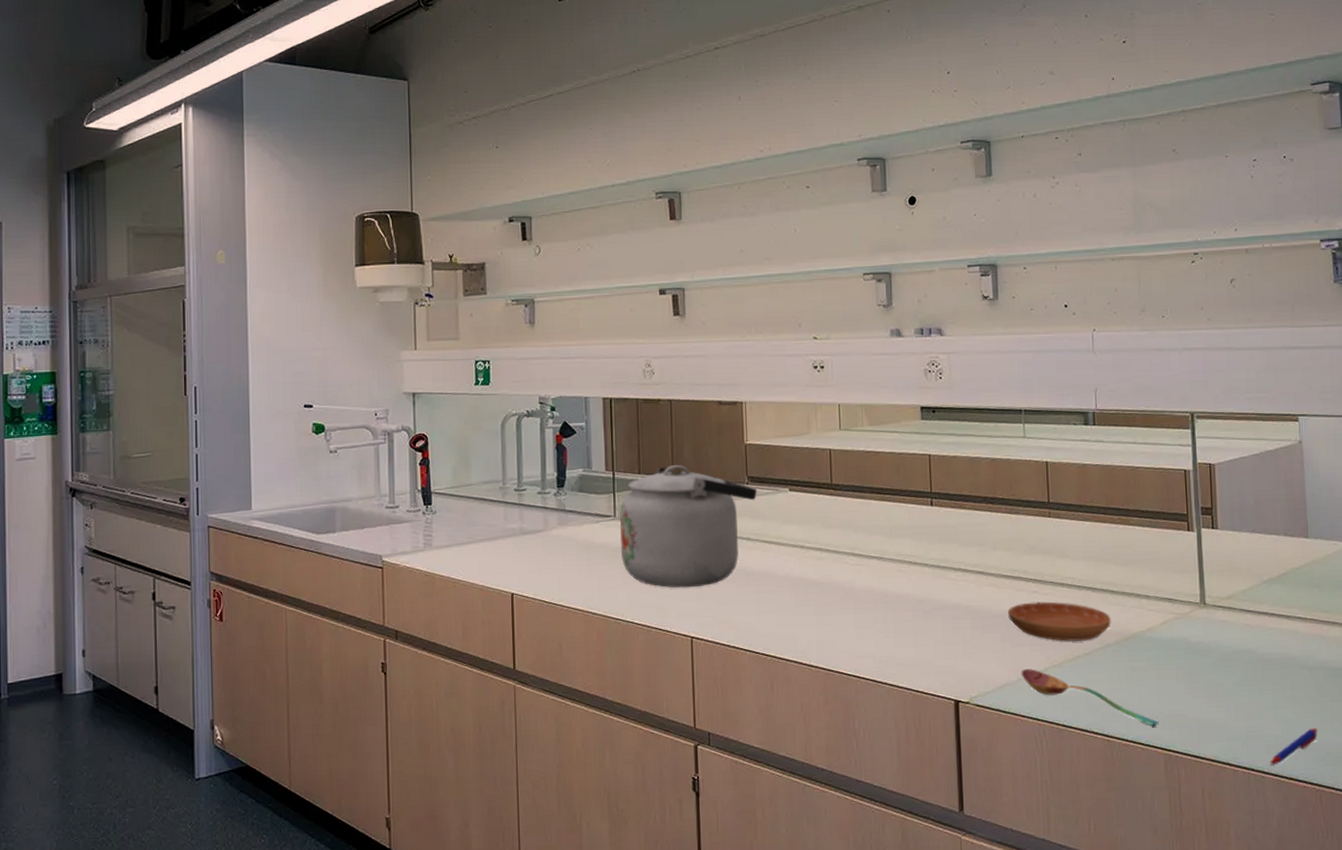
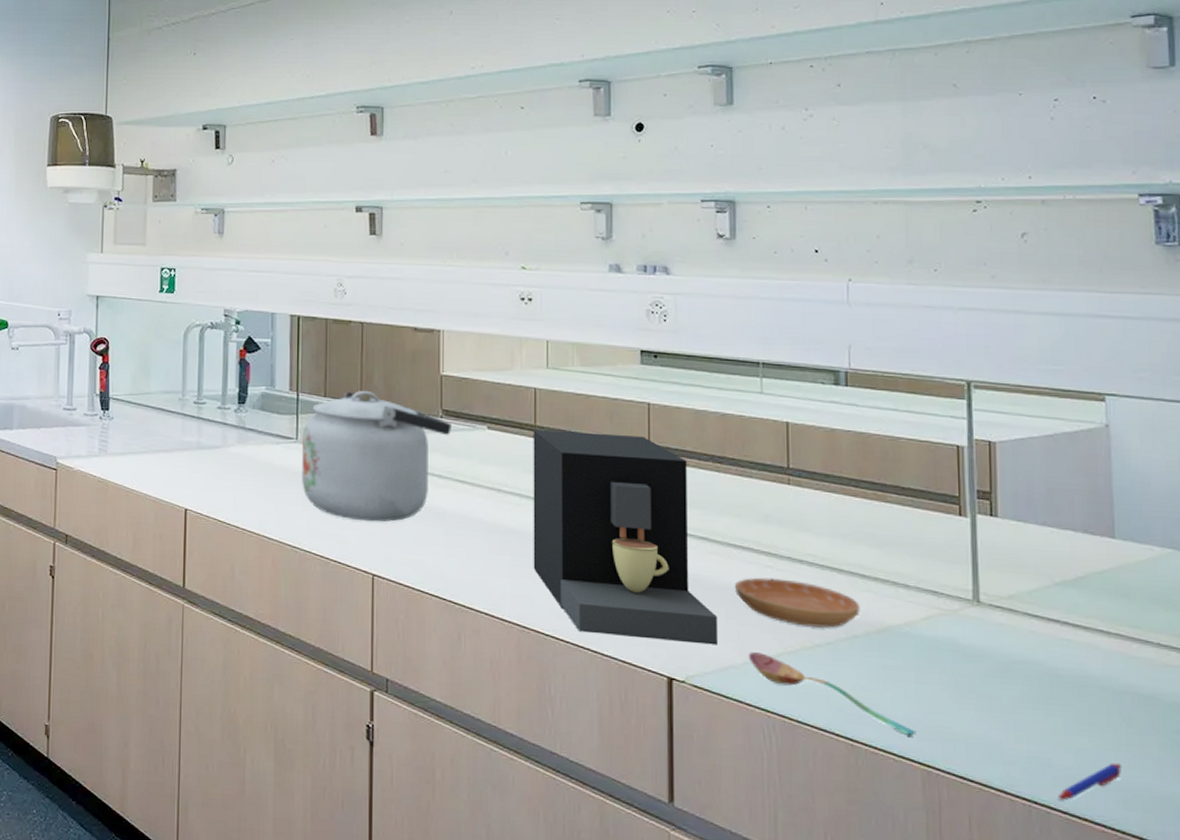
coffee maker: none [830,485,995,669] -> present [533,430,717,645]

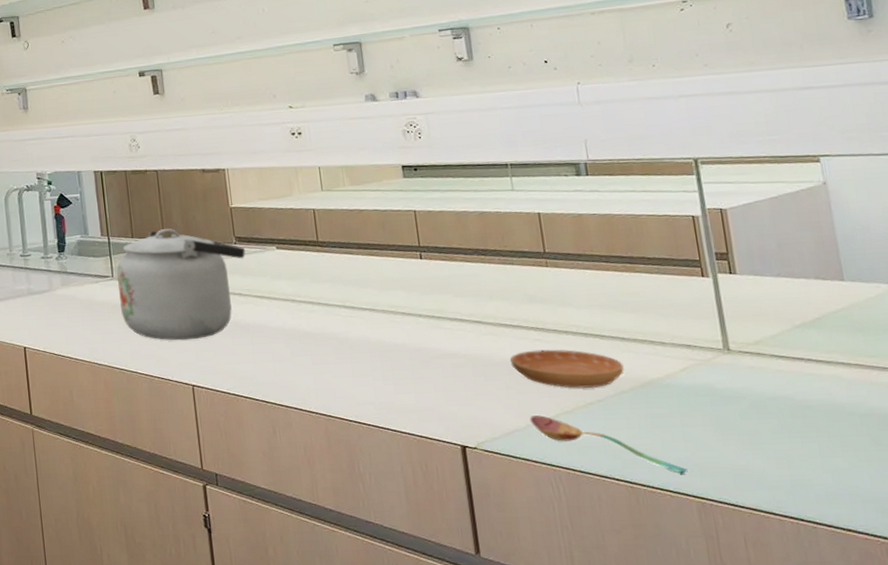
coffee maker: present [533,430,717,645] -> none [316,240,501,415]
pen: present [1058,762,1123,801] -> none [822,477,877,516]

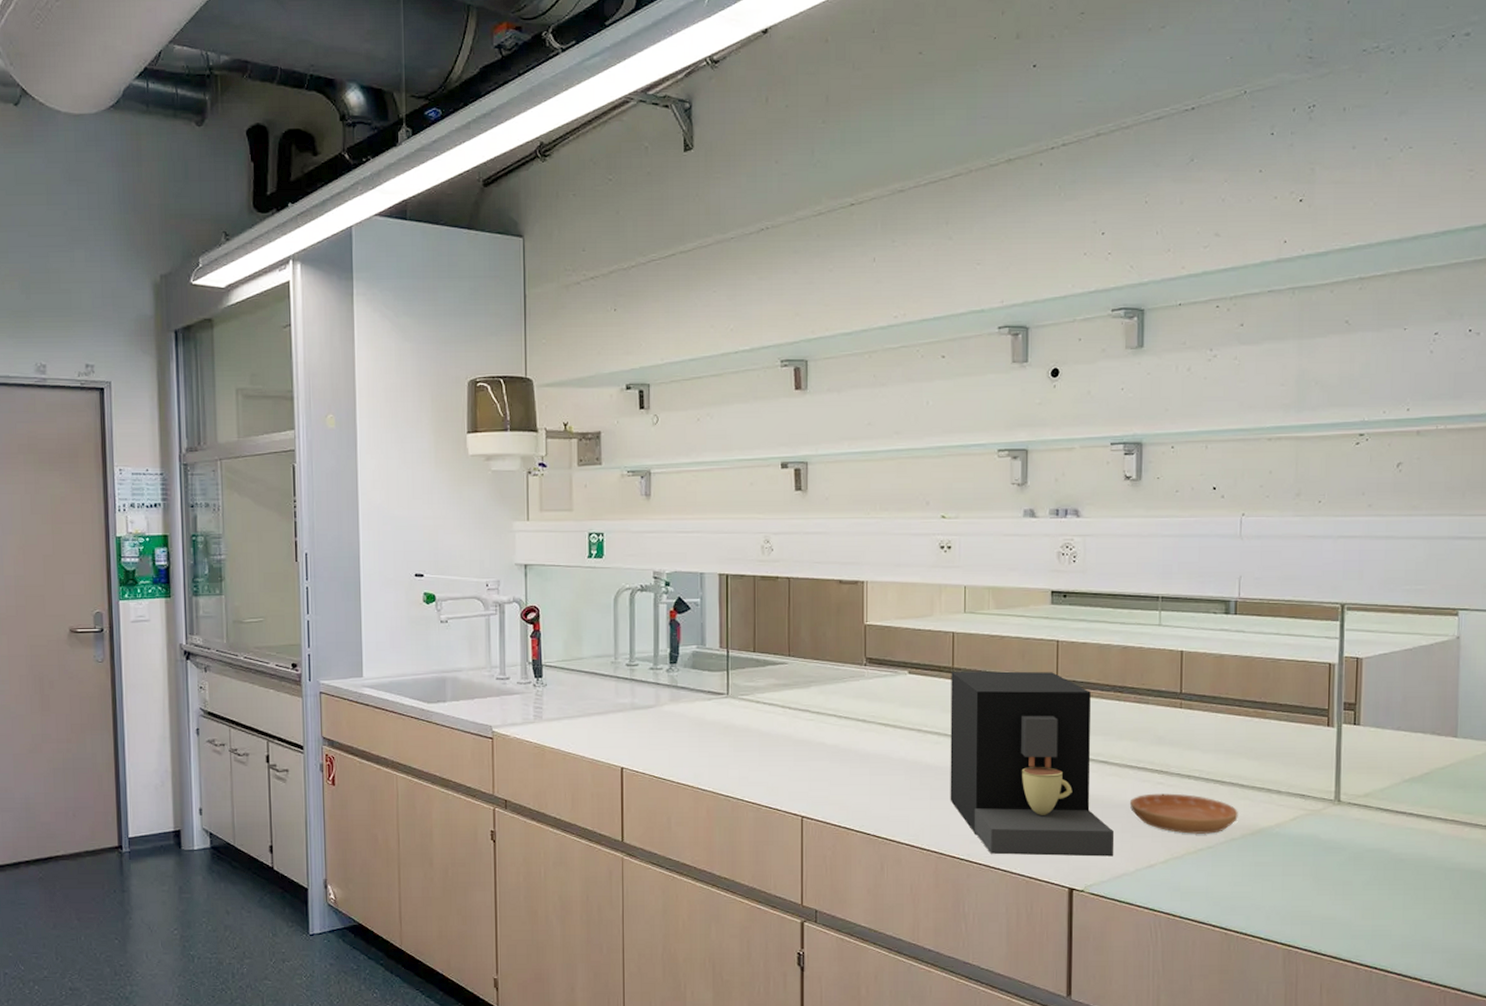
kettle: present [116,229,245,341] -> none [732,644,875,768]
coffee maker: none [316,240,501,415] -> present [950,671,1113,857]
soupspoon: present [529,415,688,474] -> none [1139,860,1281,922]

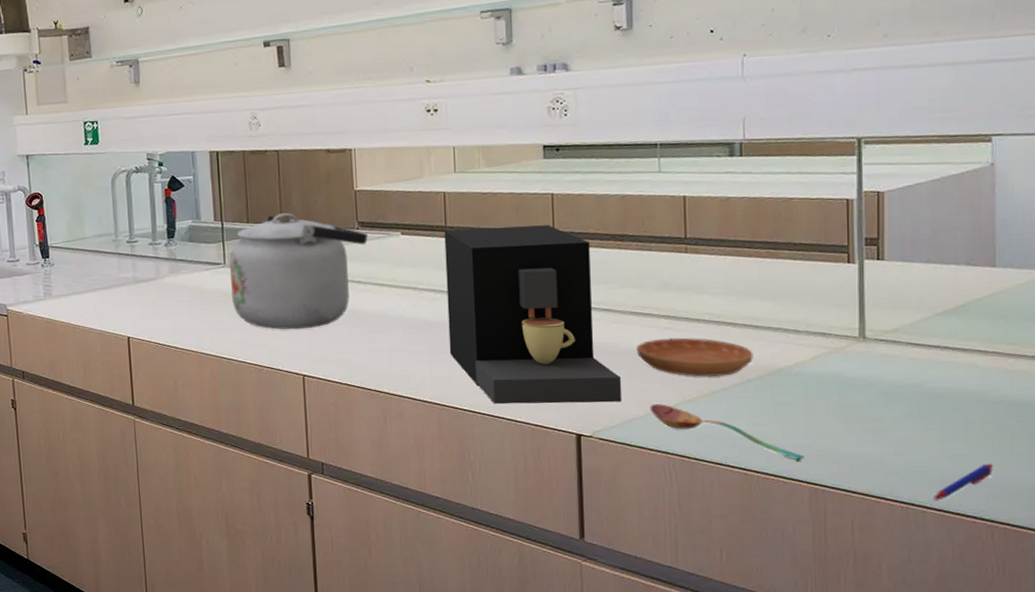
kettle: none [732,644,875,768] -> present [228,213,368,330]
soupspoon: none [1139,860,1281,922] -> present [649,404,805,461]
pen: none [1394,929,1449,965] -> present [933,463,994,501]

